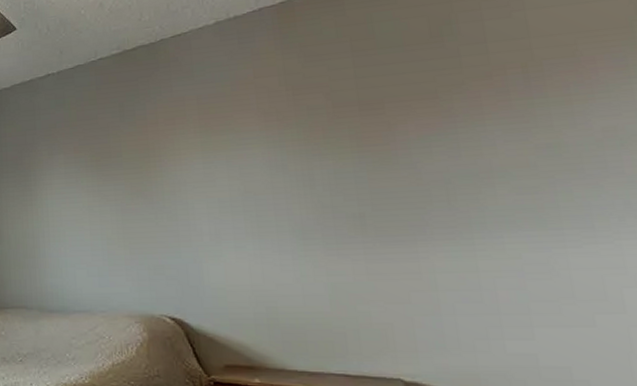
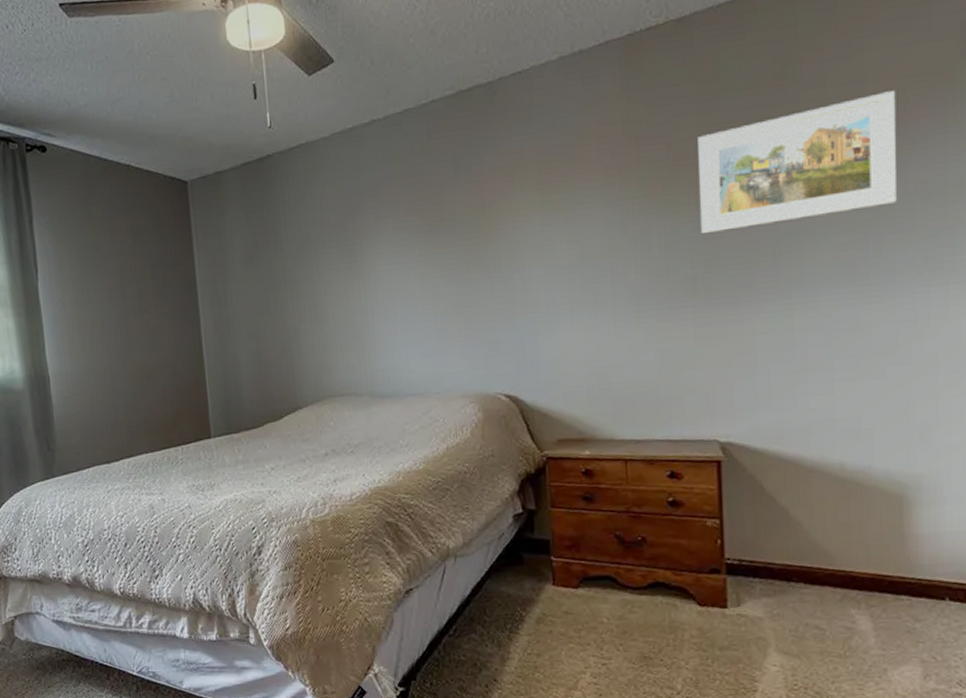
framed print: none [356,45,583,175] -> present [698,91,897,235]

